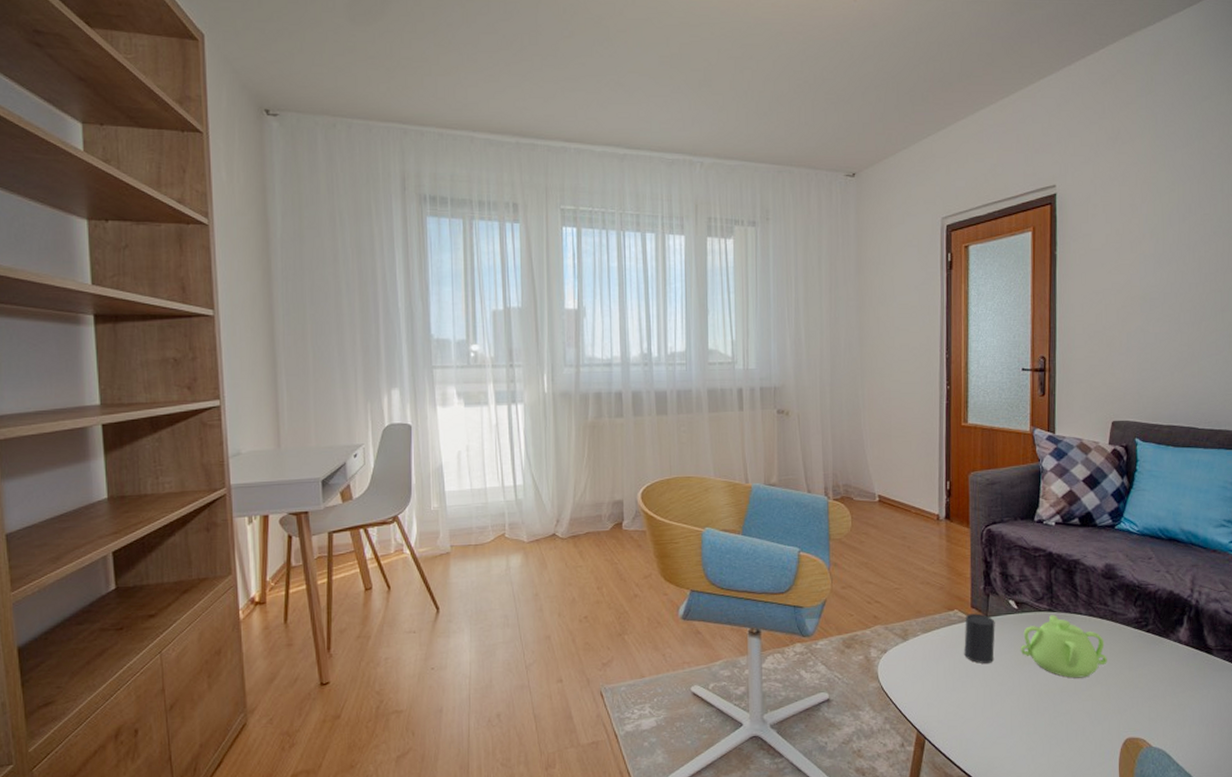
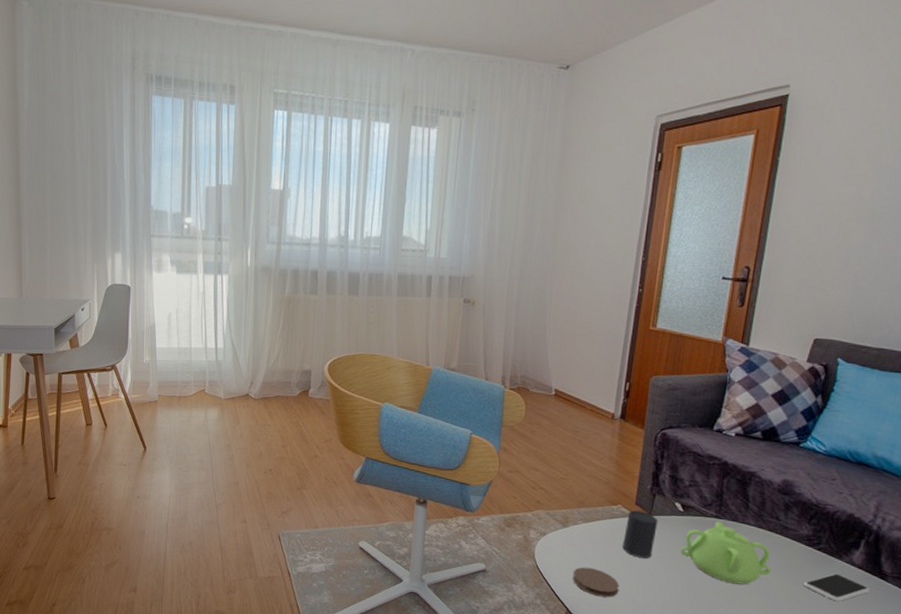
coaster: none [919,681,966,712] -> present [573,567,619,598]
smartphone: none [1139,653,1199,683] -> present [803,573,870,602]

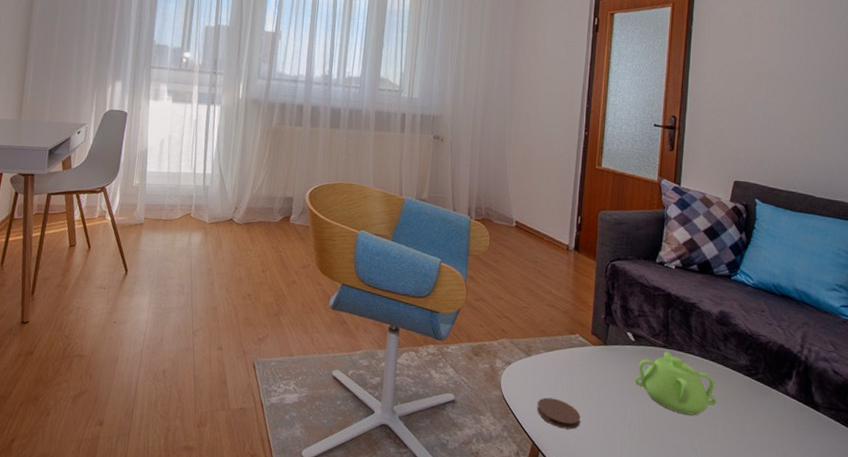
cup: present [622,510,658,558] -> none [582,339,613,389]
smartphone: present [803,573,870,602] -> none [747,403,805,433]

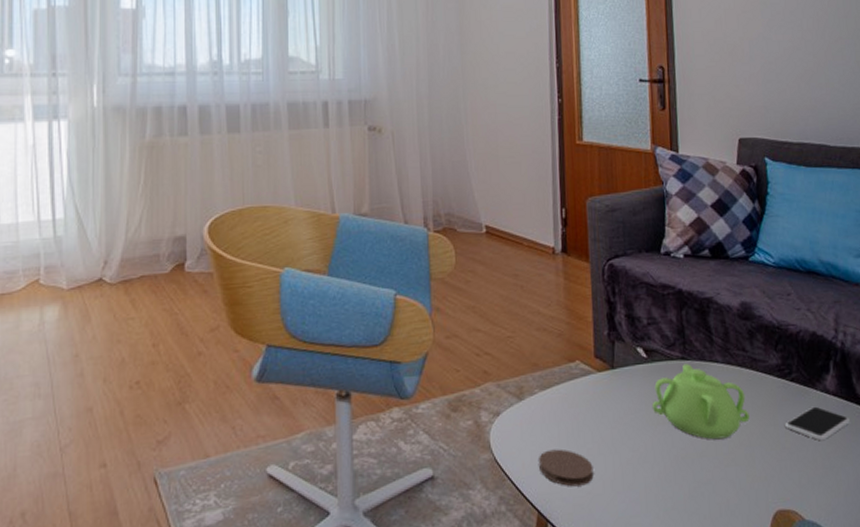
smartphone: none [747,403,805,433] -> present [785,406,850,441]

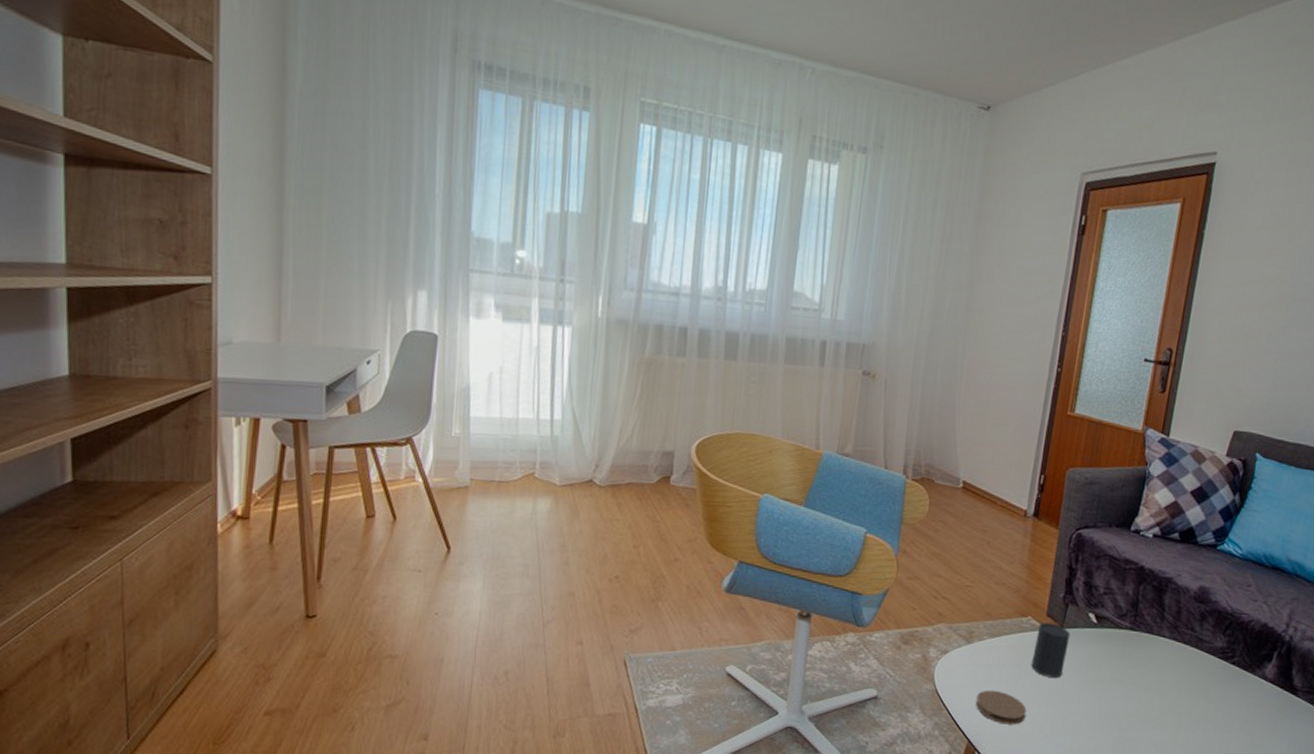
cup: none [588,364,623,426] -> present [1031,622,1071,678]
teapot: present [652,364,750,440] -> none [1092,634,1185,705]
smartphone: present [785,406,850,441] -> none [1217,689,1281,721]

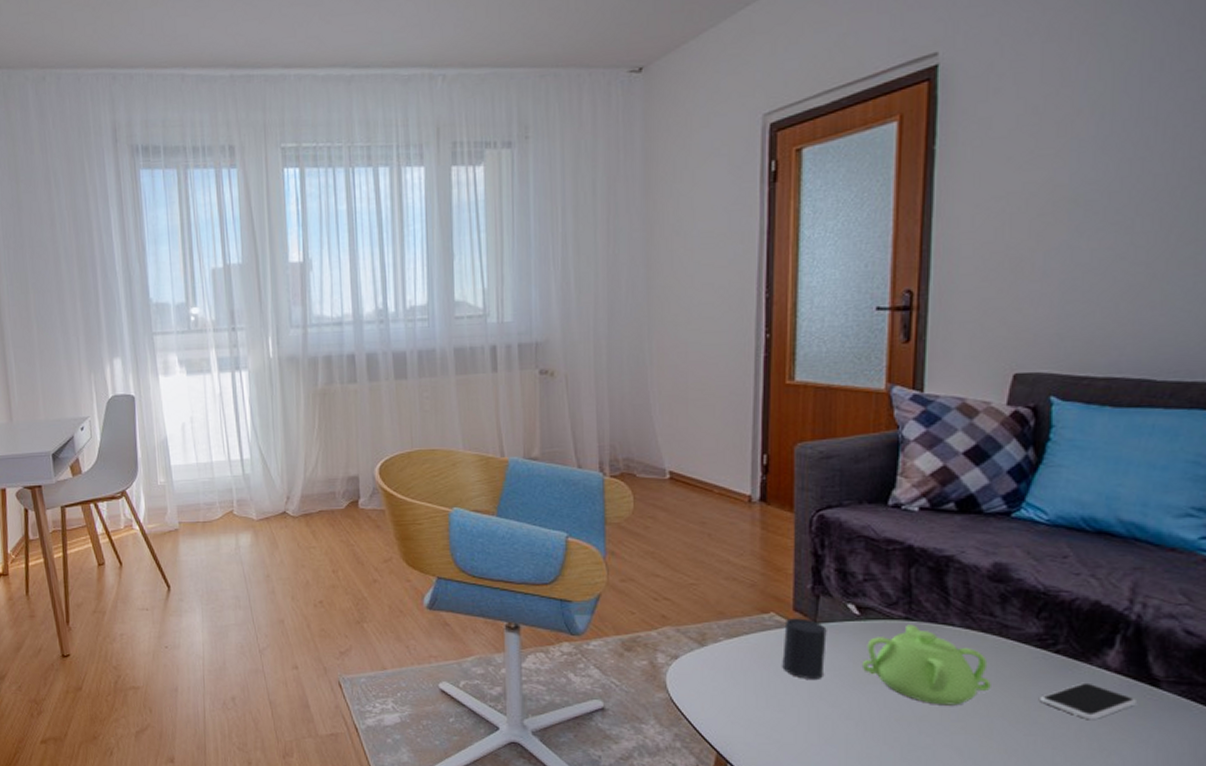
coaster: present [976,690,1027,725] -> none [721,696,784,734]
teapot: none [1092,634,1185,705] -> present [861,624,991,706]
smartphone: none [1217,689,1281,721] -> present [1040,682,1136,721]

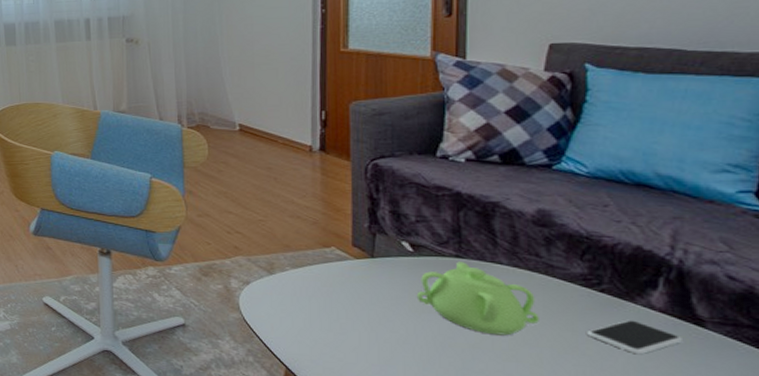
cup: present [782,618,827,679] -> none [343,252,384,307]

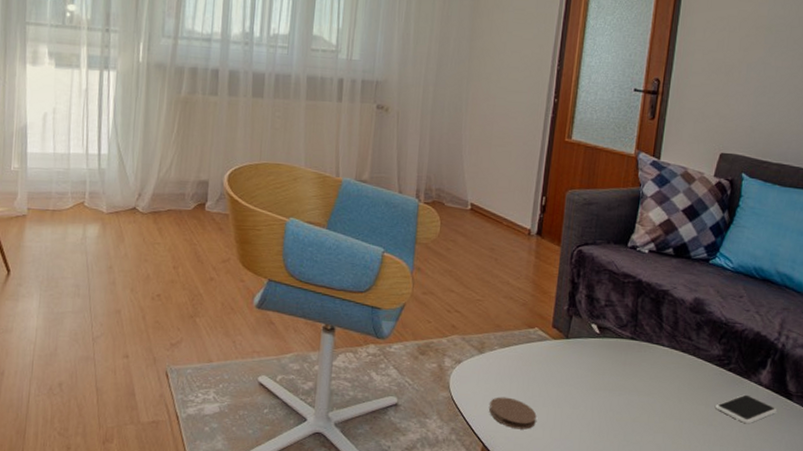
coaster: none [288,319,346,354] -> present [489,397,537,430]
teapot: present [416,262,539,336] -> none [597,343,685,410]

